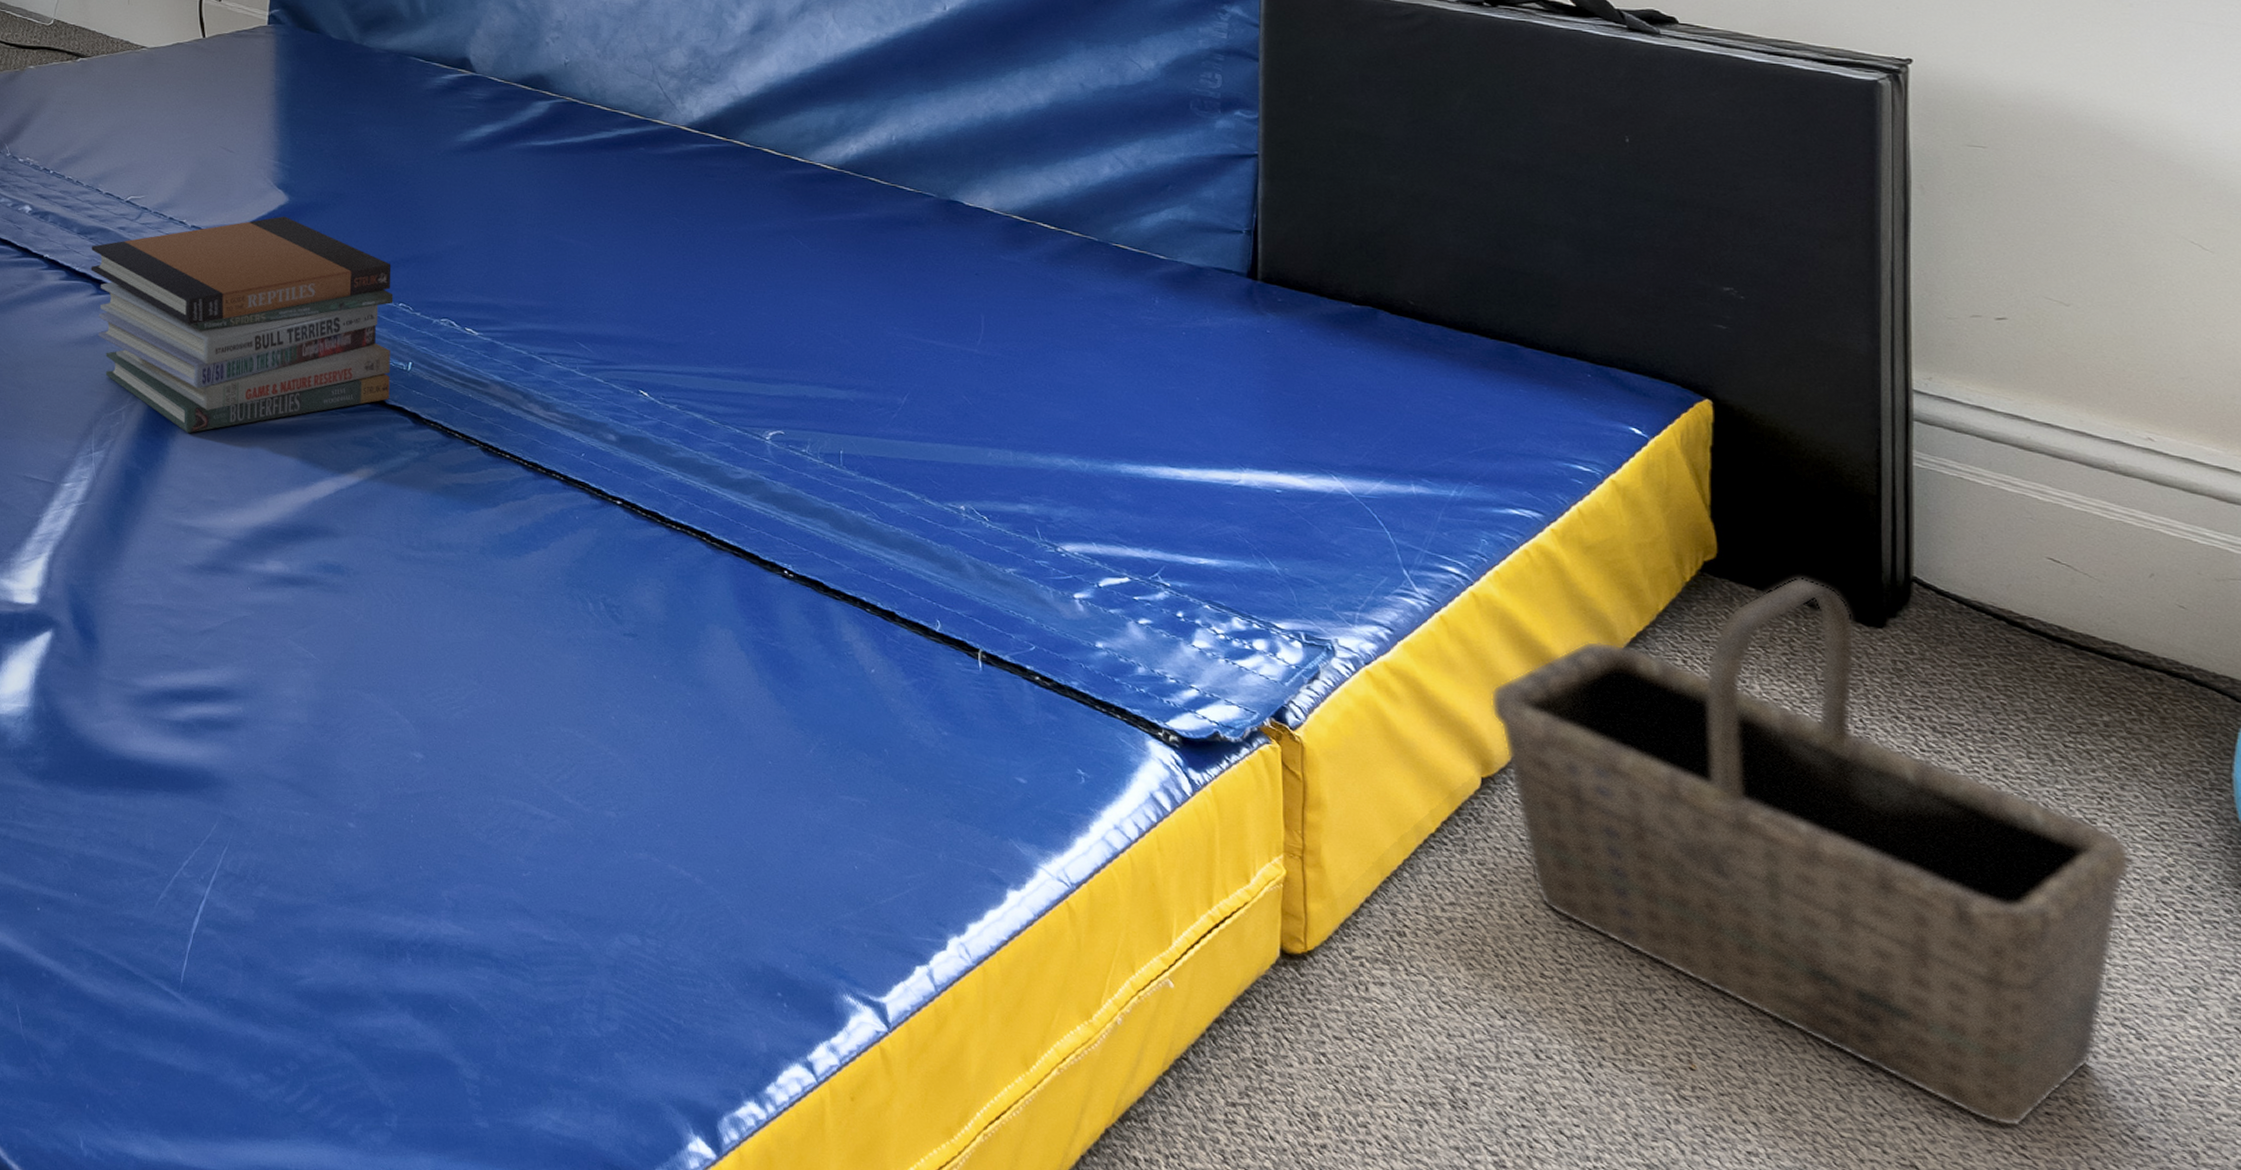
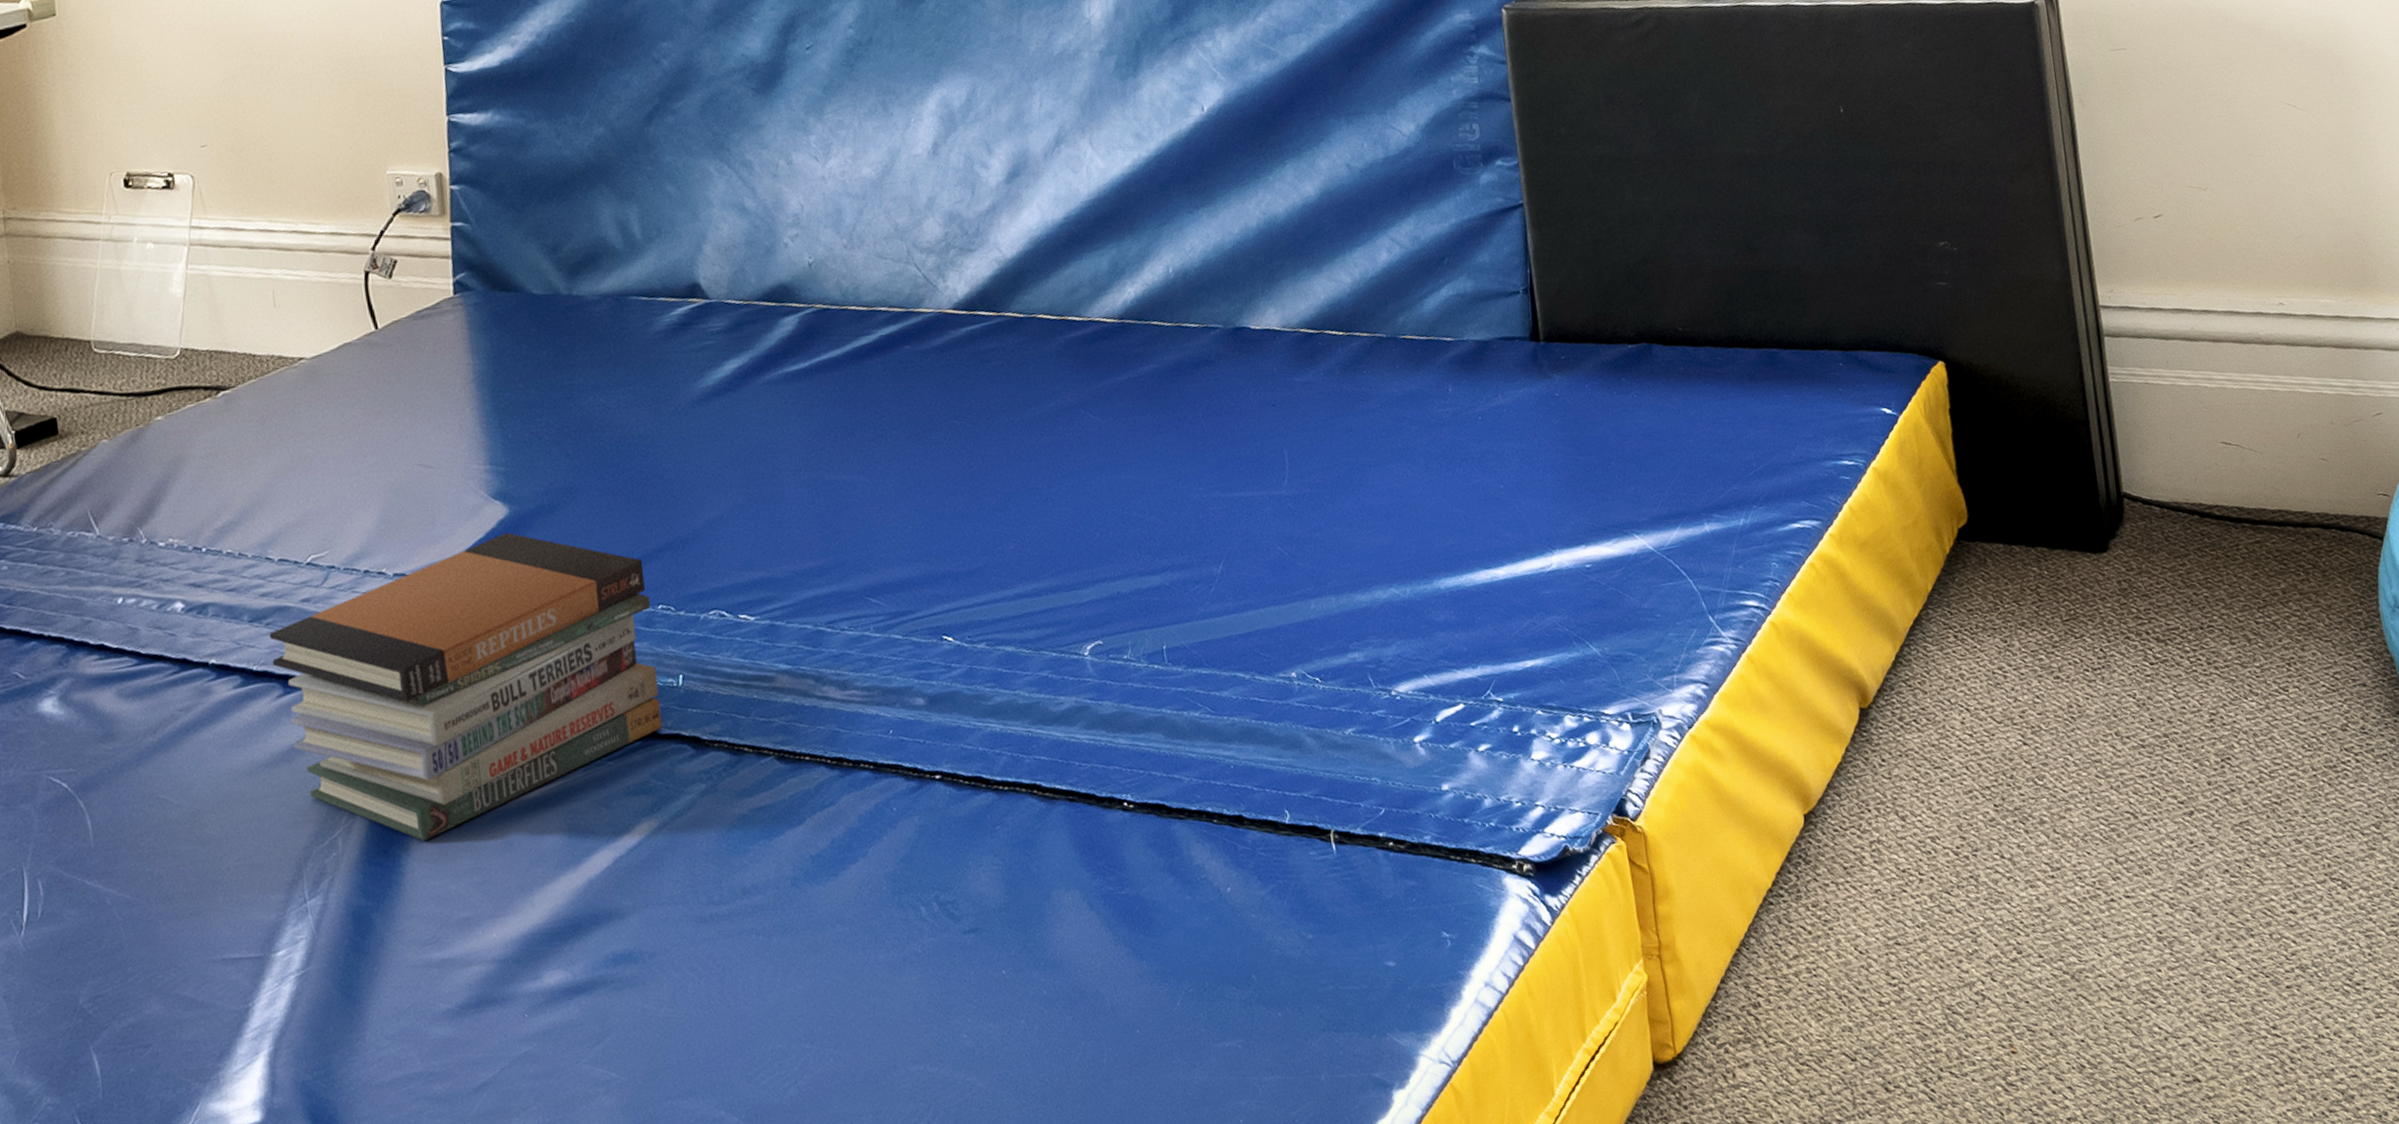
basket: present [1490,576,2132,1127] -> none [1800,520,2319,1014]

